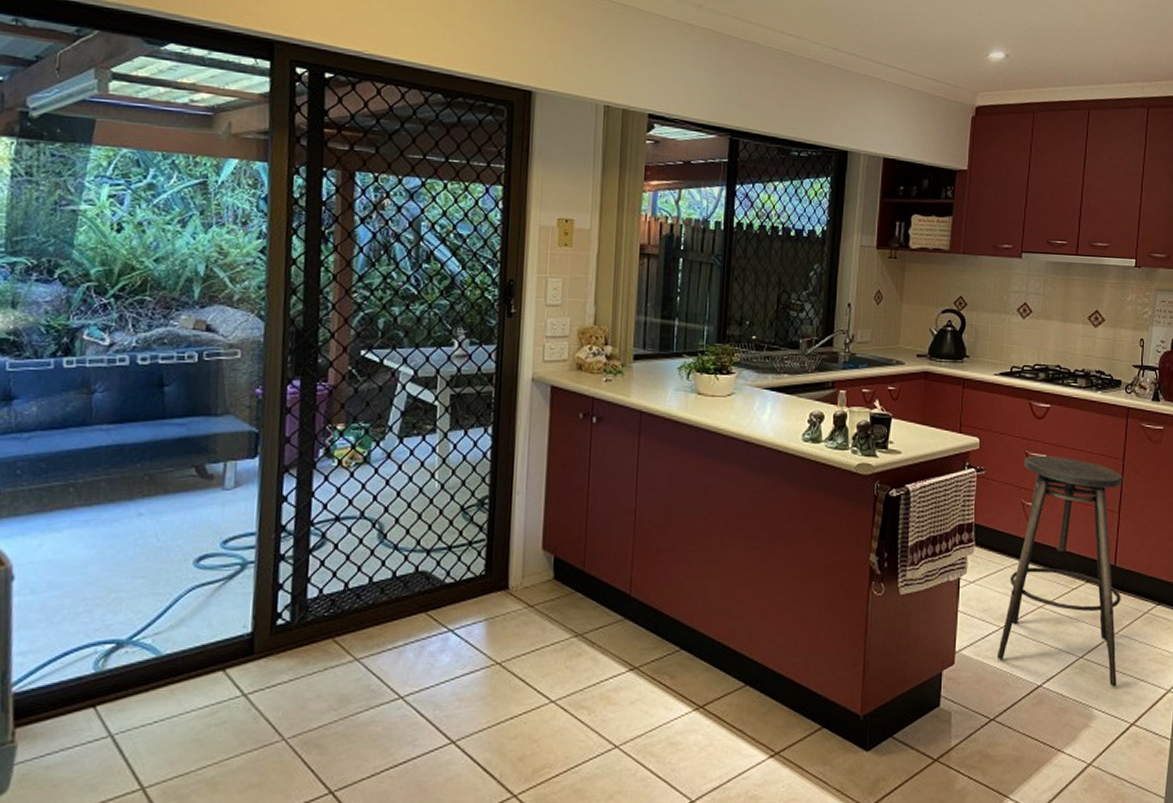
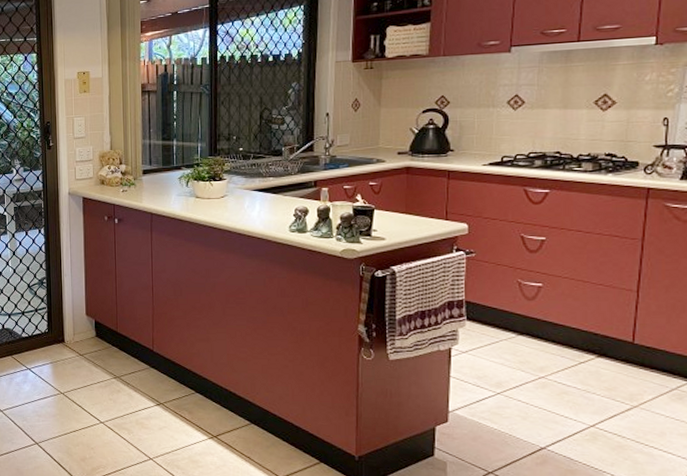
stool: present [996,455,1123,686] -> none [493,238,642,456]

